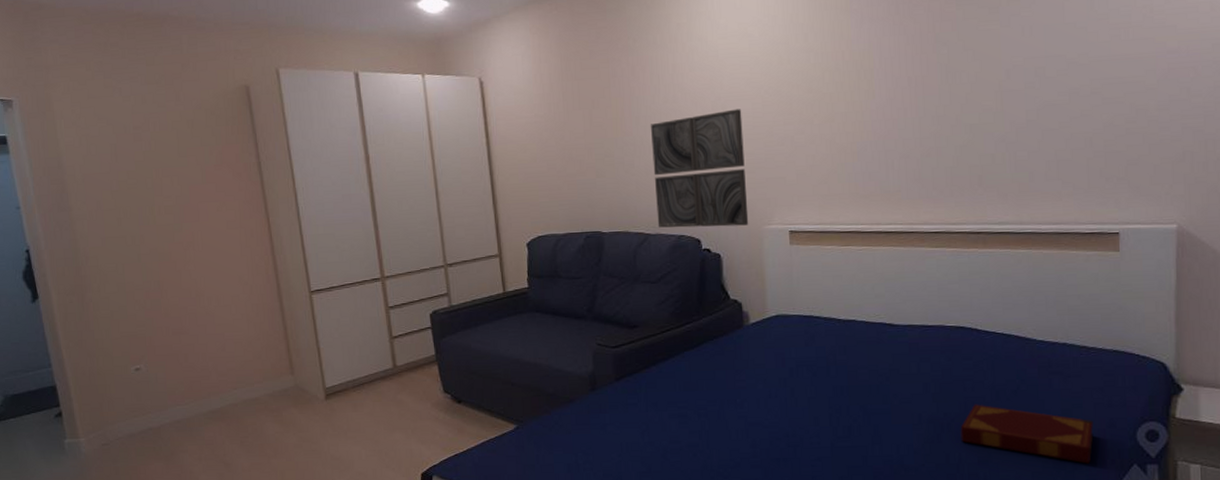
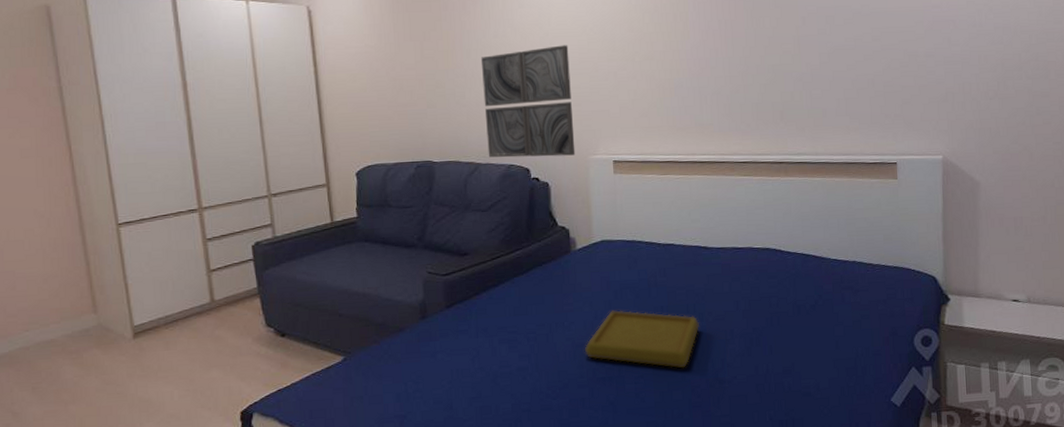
serving tray: none [757,388,884,453] -> present [584,310,700,369]
hardback book: present [960,404,1094,464] -> none [767,318,879,369]

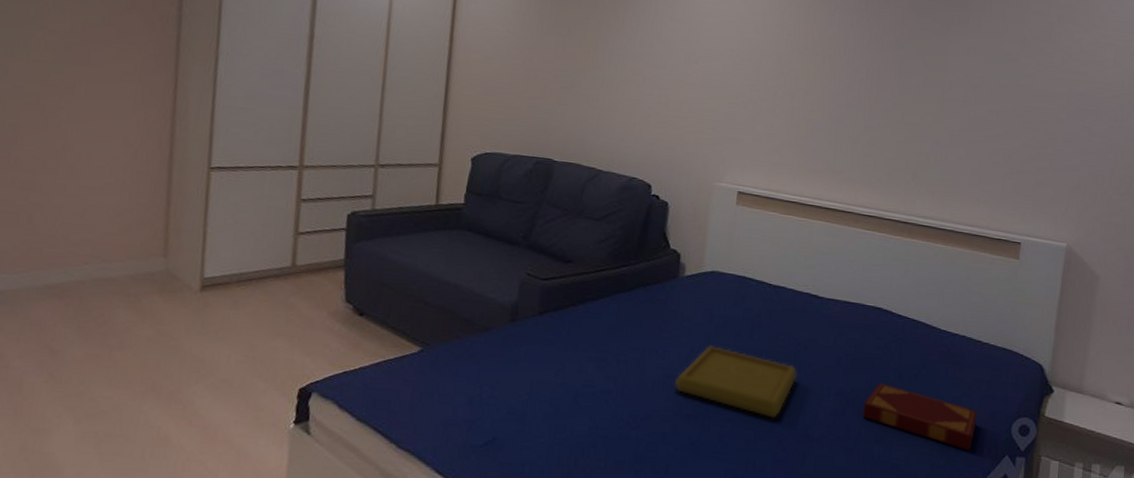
wall art: present [480,45,576,158] -> none [611,63,713,179]
hardback book: none [767,318,879,369] -> present [862,382,978,451]

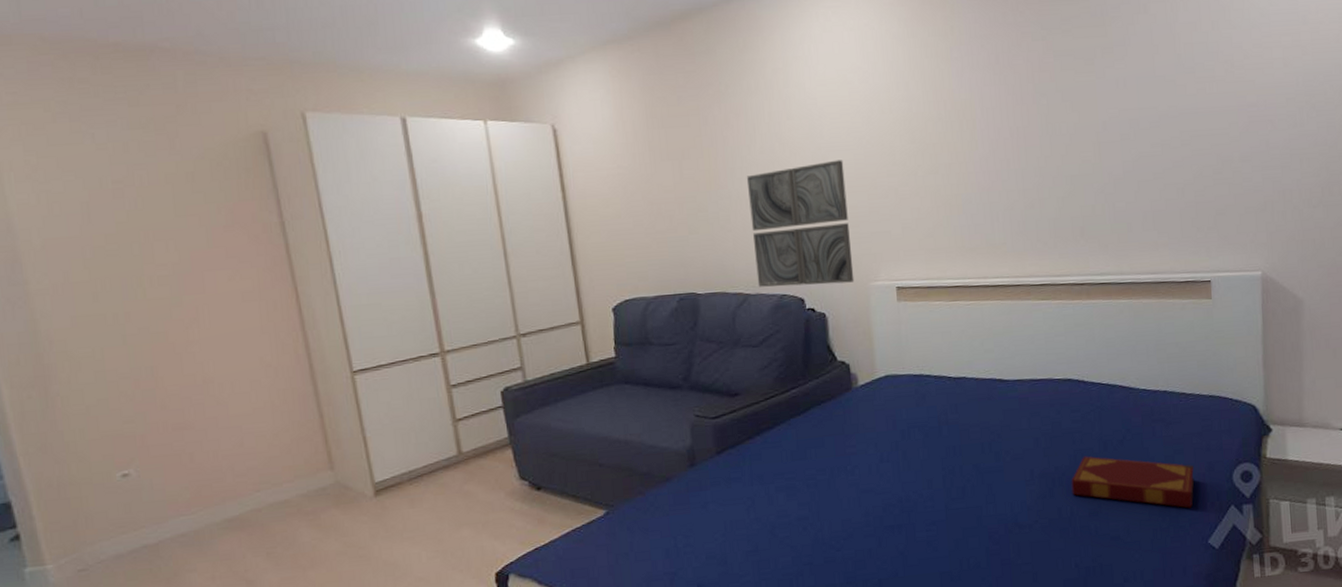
wall art: none [611,63,713,179] -> present [746,160,855,287]
serving tray: present [674,346,798,418] -> none [870,451,997,513]

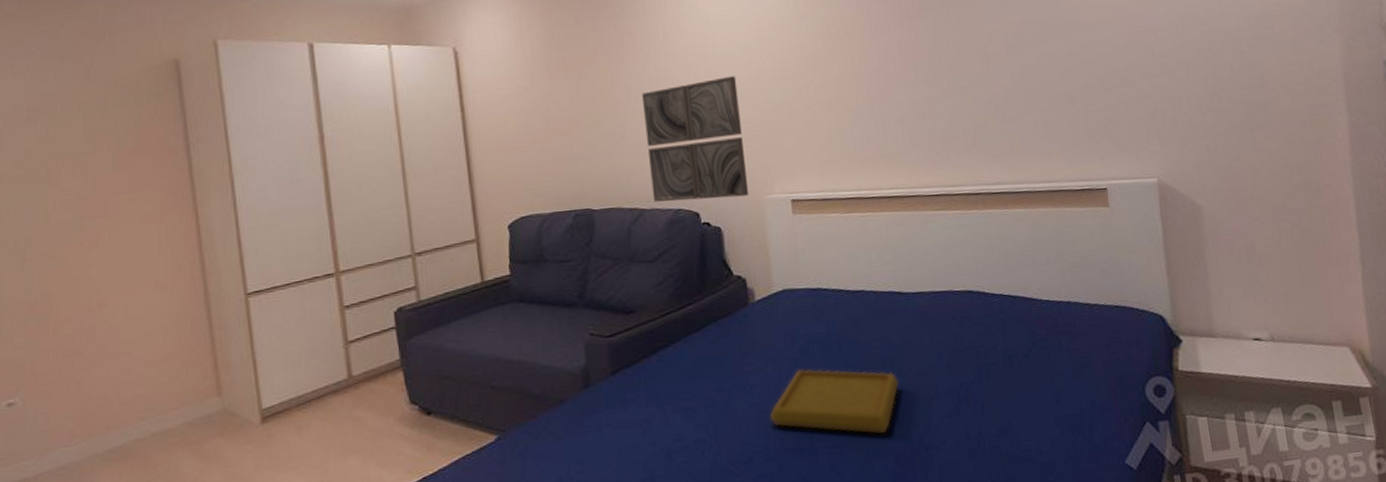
serving tray: none [870,451,997,513] -> present [769,368,900,434]
hardback book: present [1071,456,1195,508] -> none [977,371,1106,426]

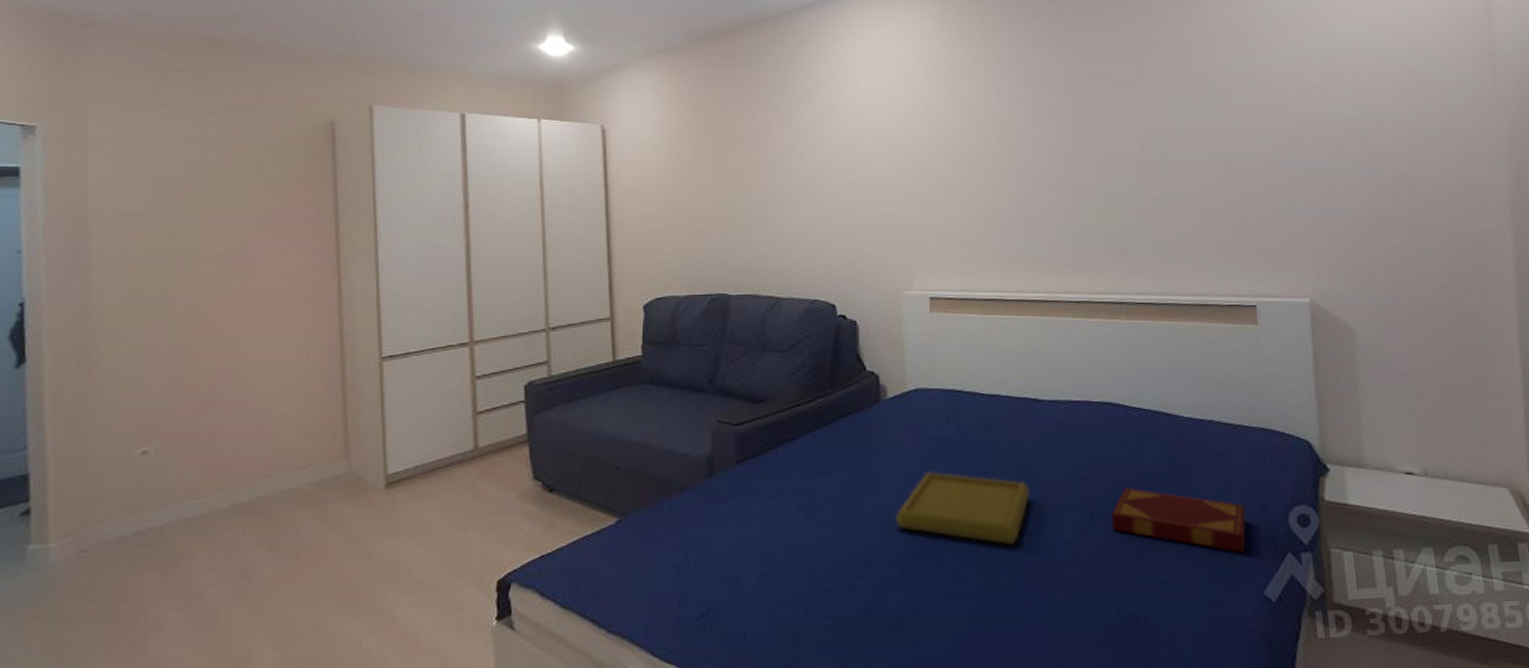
wall art: present [641,76,749,202] -> none [784,169,887,292]
hardback book: none [977,371,1106,426] -> present [1111,487,1246,553]

